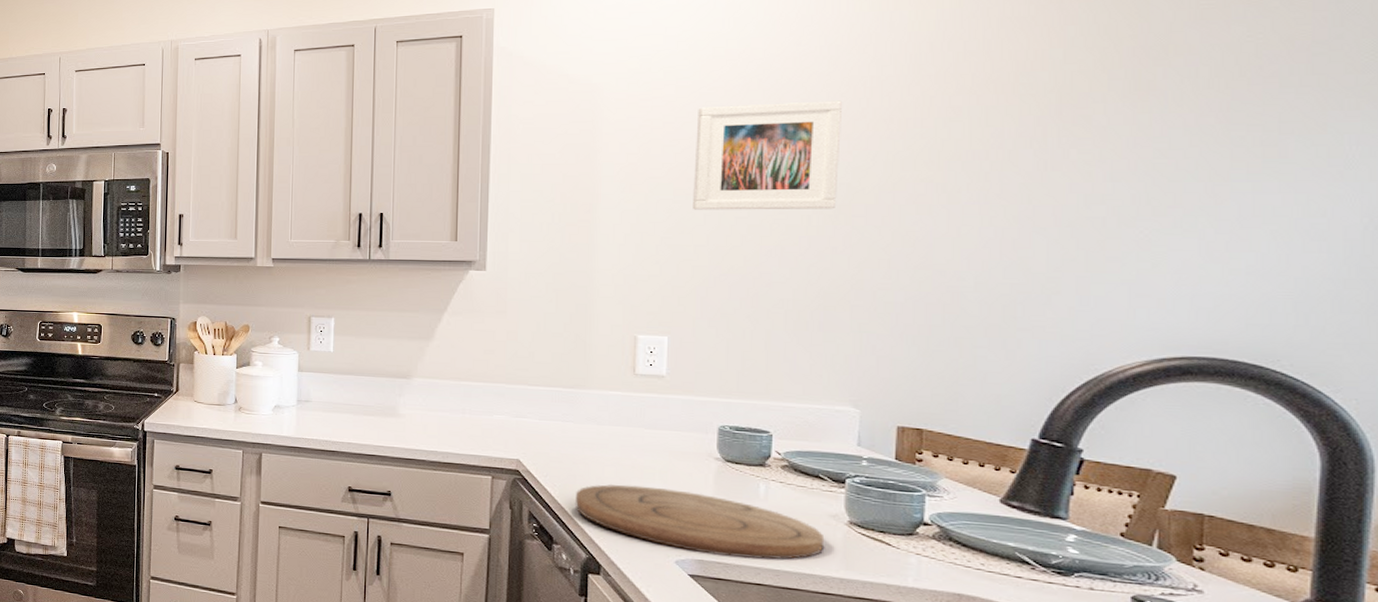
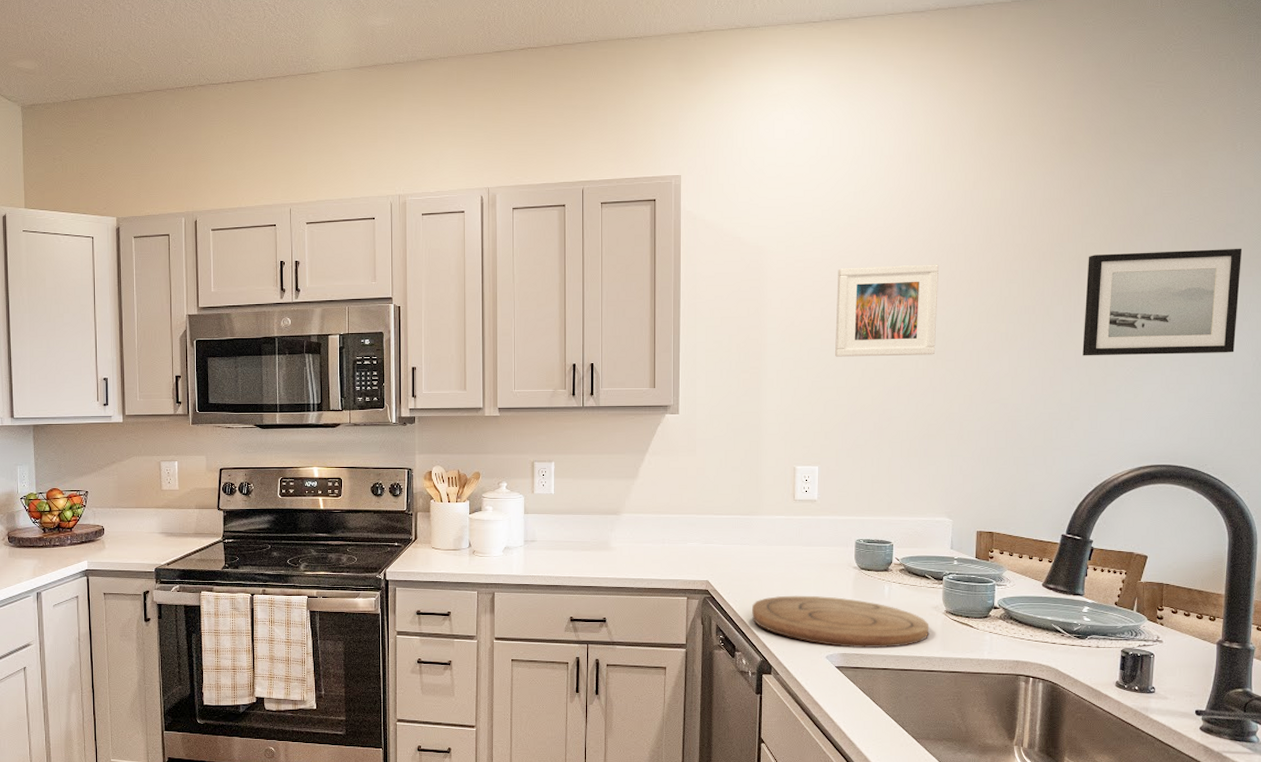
wall art: none [1065,72,1342,214] -> present [1082,248,1243,356]

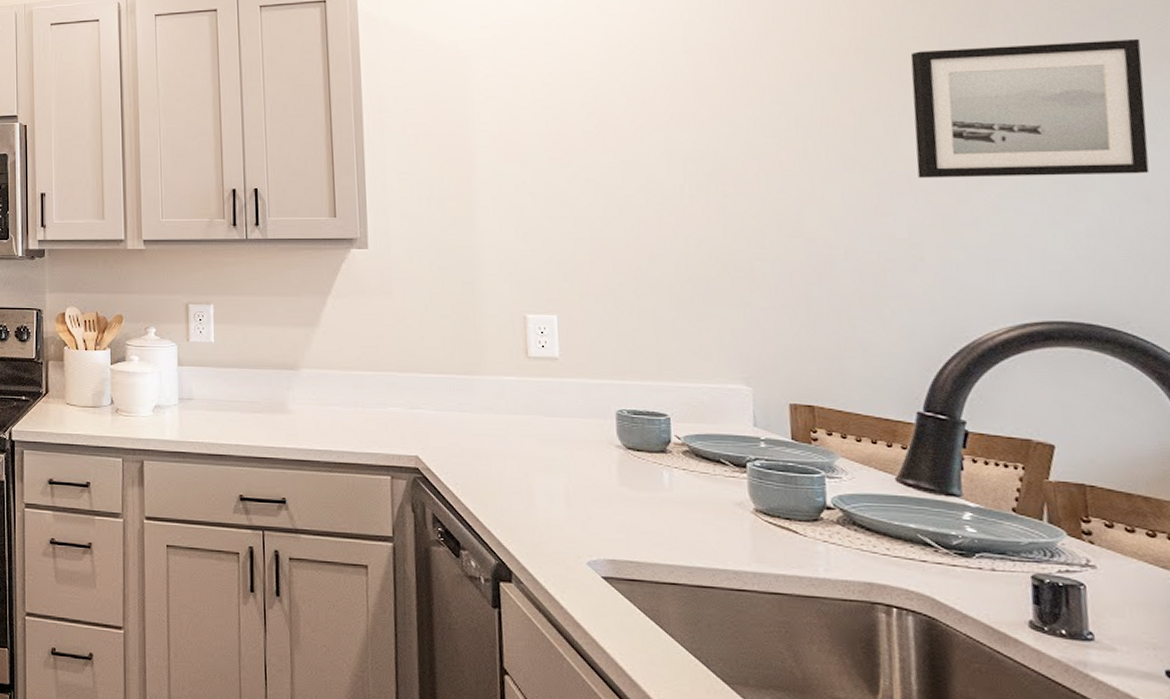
cutting board: present [751,595,928,649] -> none [478,479,733,556]
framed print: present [835,264,940,357] -> none [564,67,706,180]

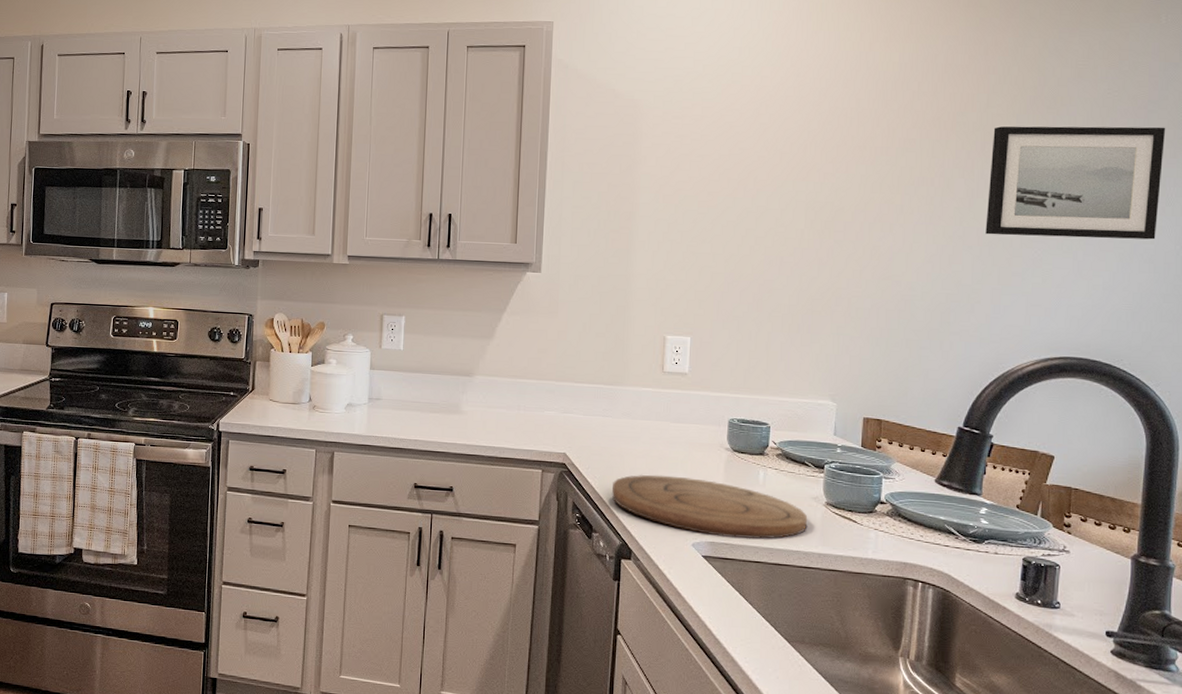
cutting board: none [478,479,733,556] -> present [611,474,807,539]

